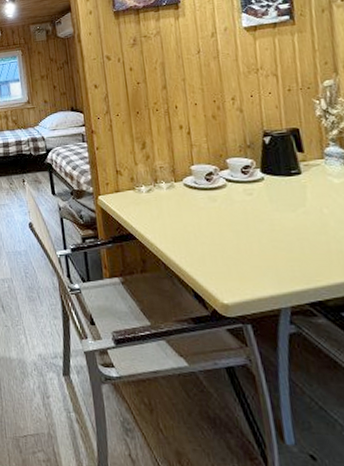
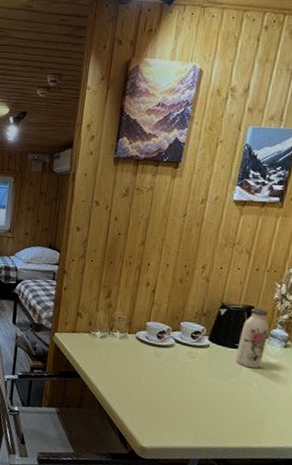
water bottle: none [292,129,326,194] -> present [235,308,270,369]

